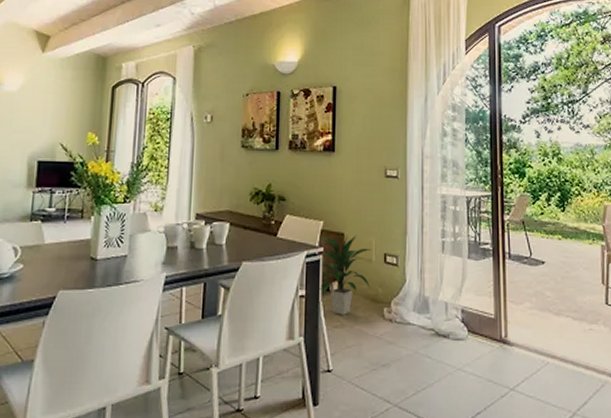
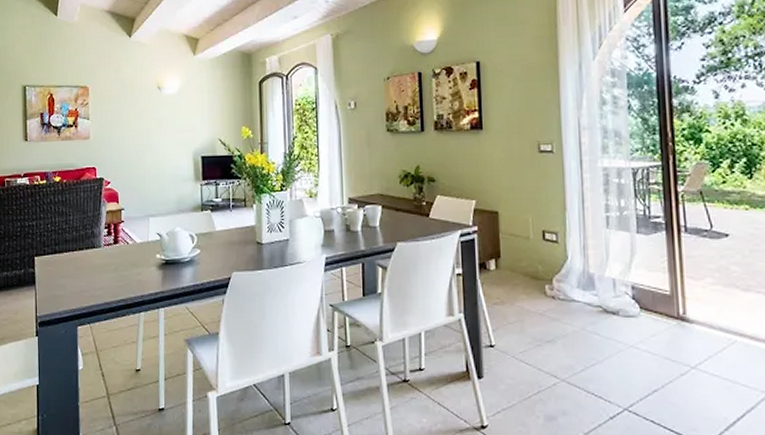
indoor plant: present [320,235,372,315] -> none [474,212,529,292]

